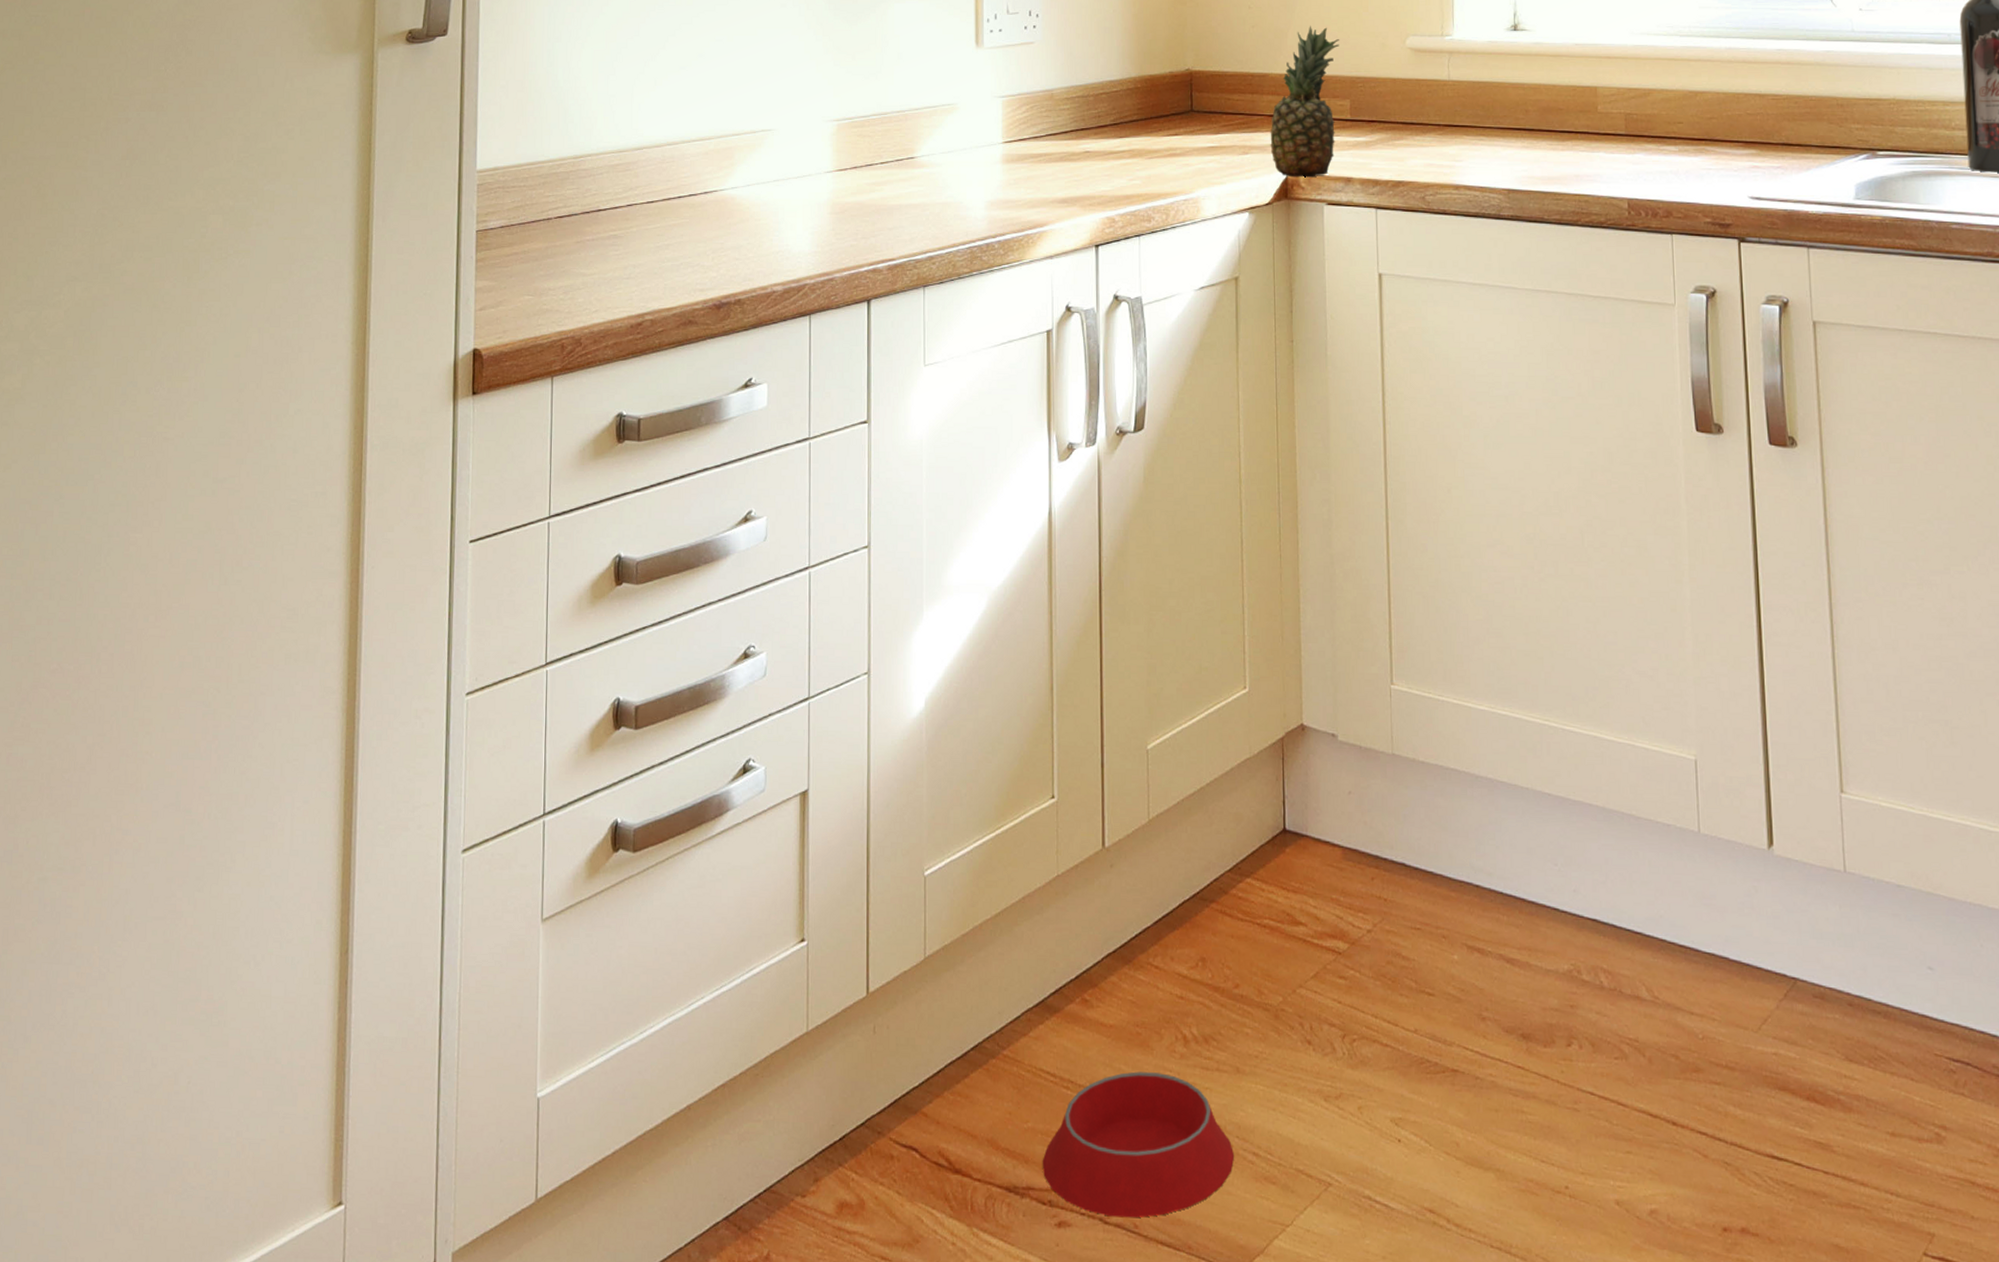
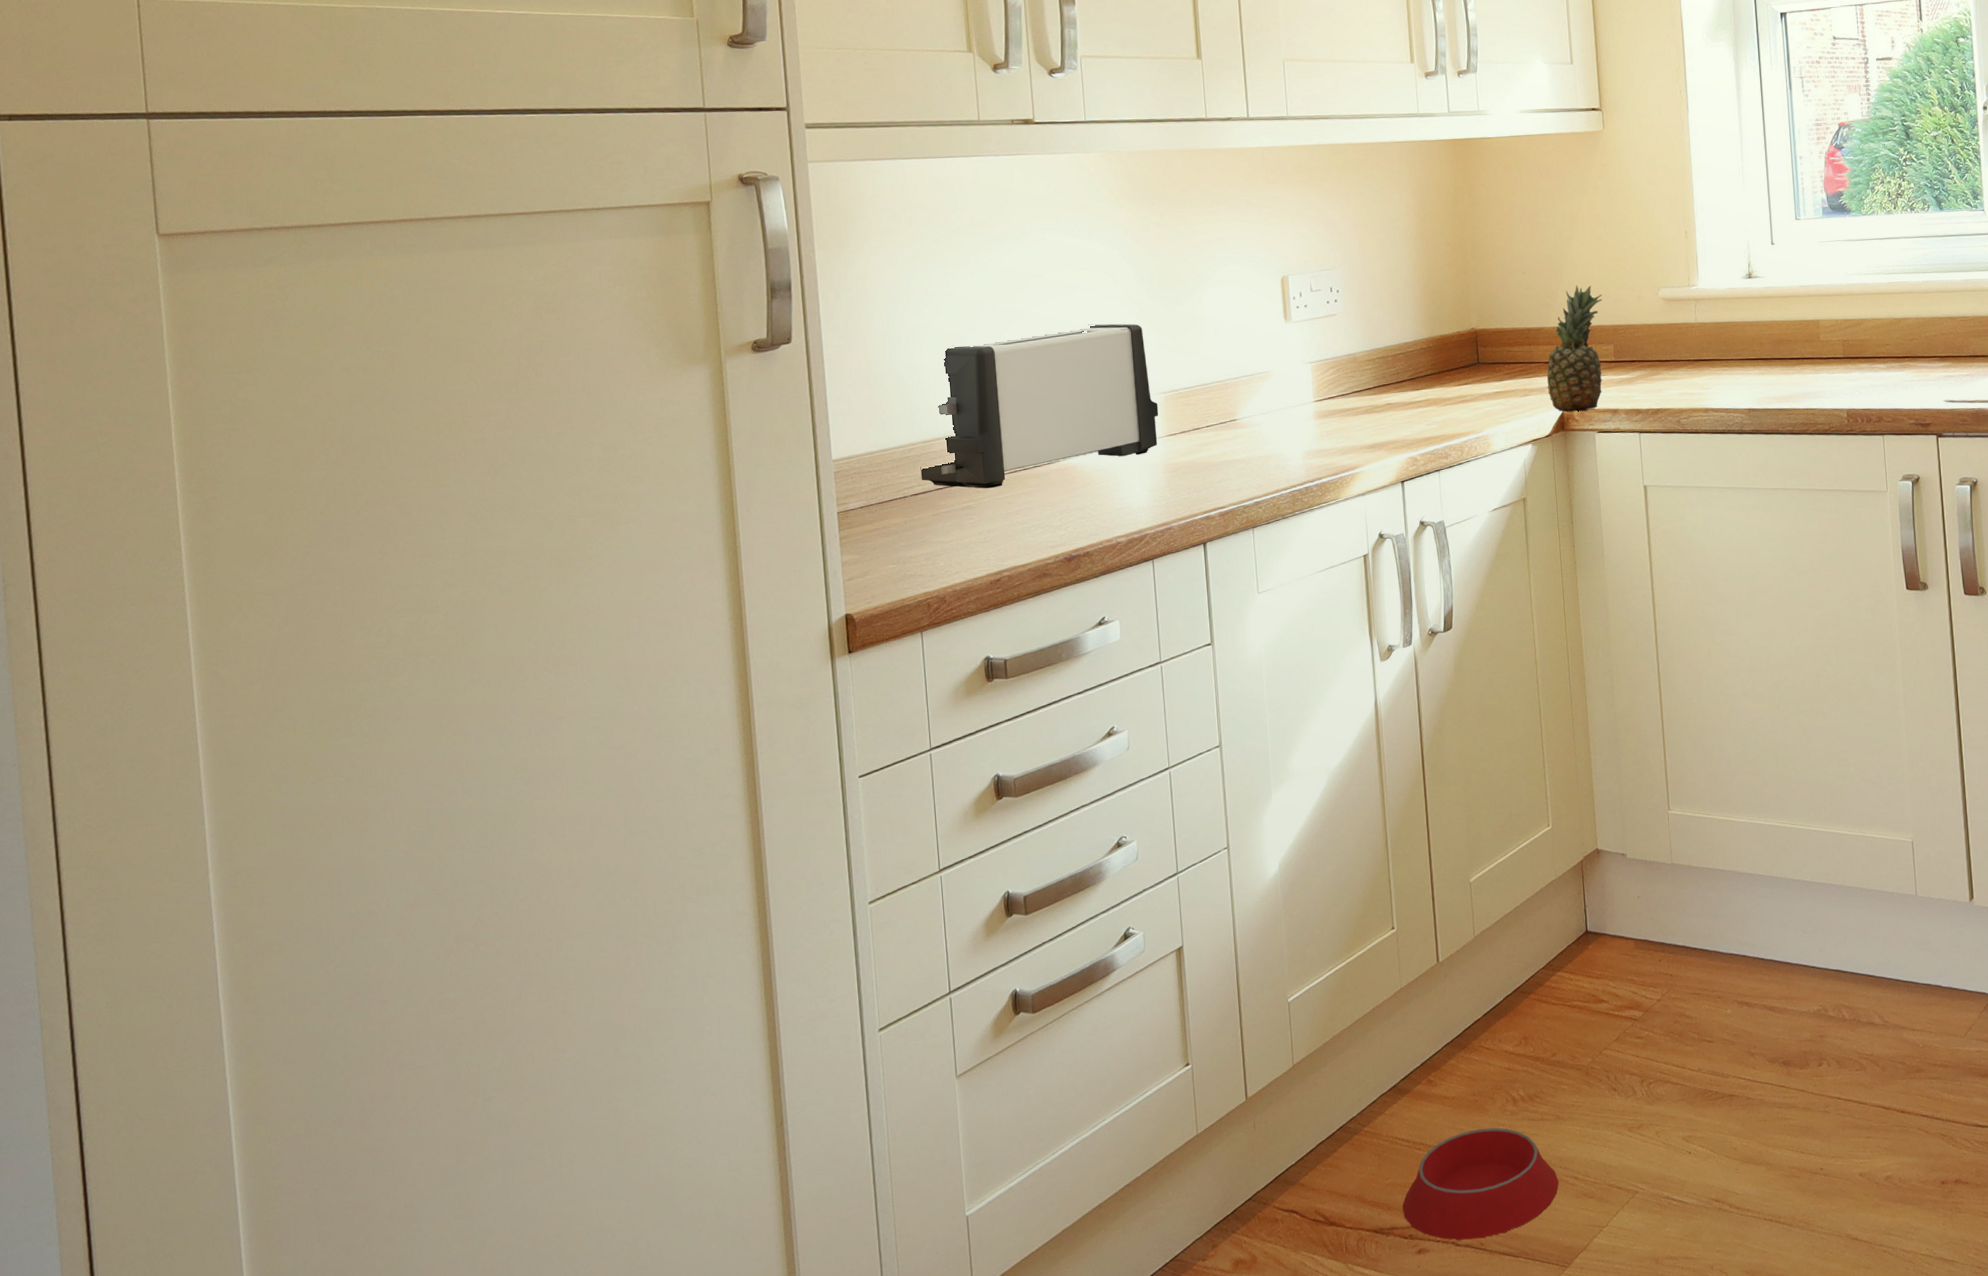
toaster: none [568,36,830,217] -> present [920,323,1159,489]

